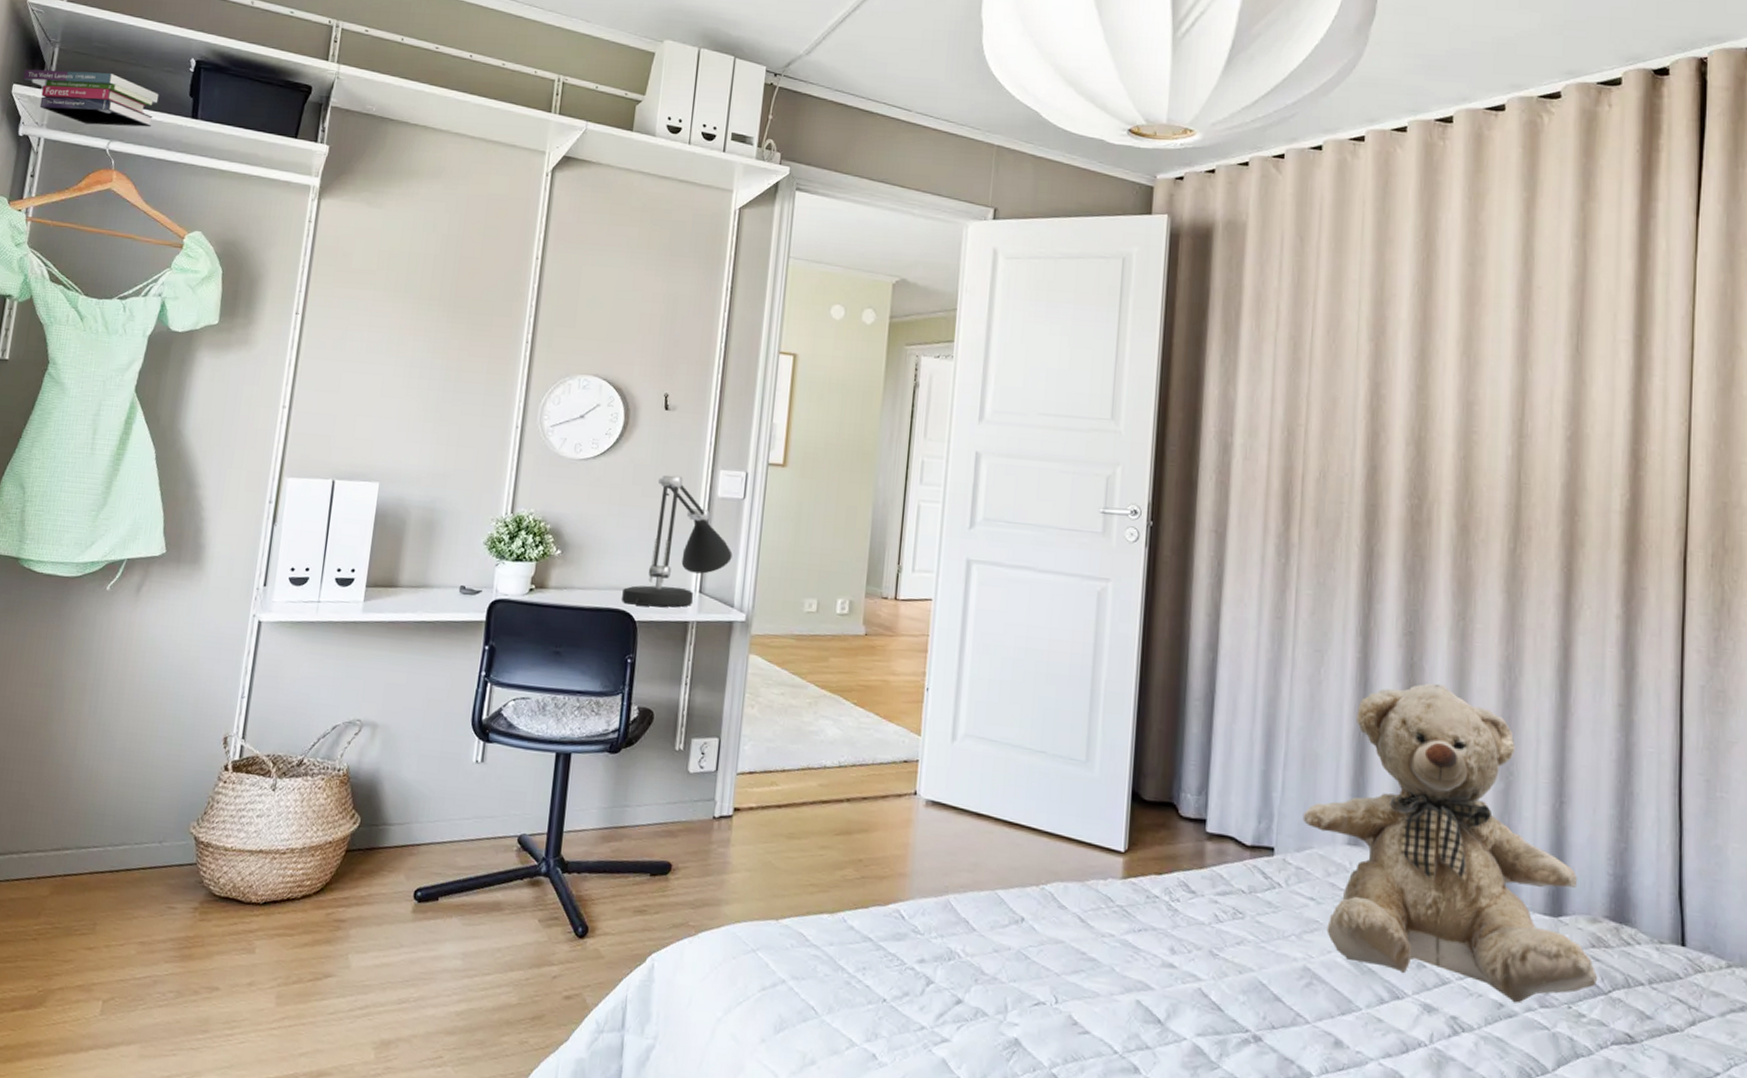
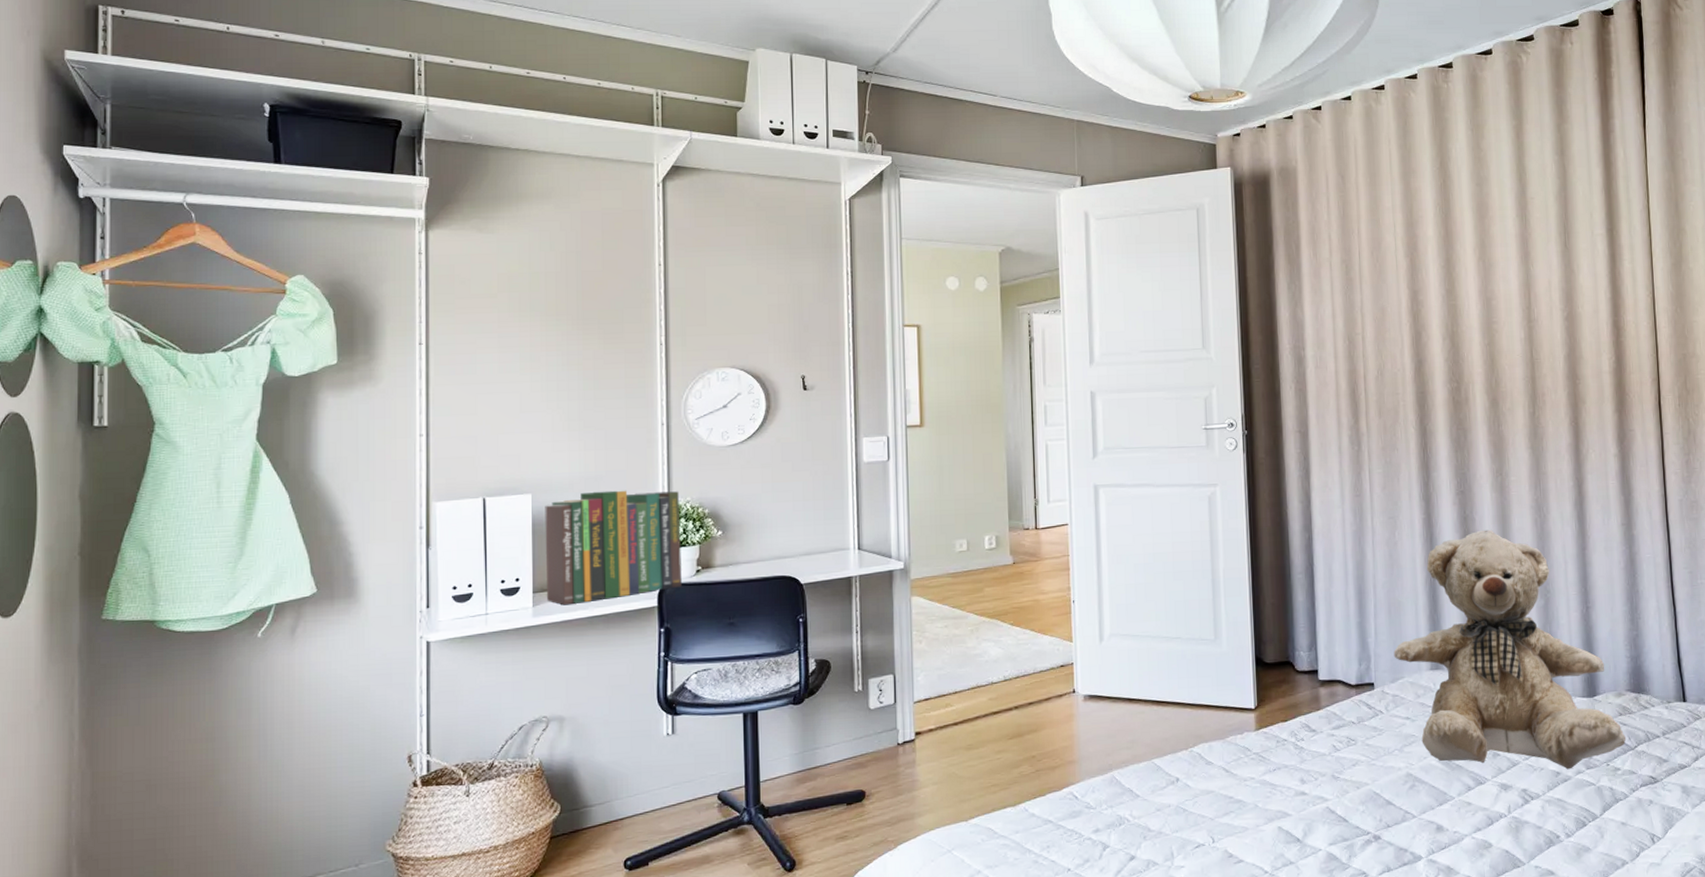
books: present [22,69,159,128] -> none [73,124,234,180]
books: none [378,489,523,606] -> present [545,490,682,606]
desk lamp: present [622,475,733,607] -> none [786,448,884,571]

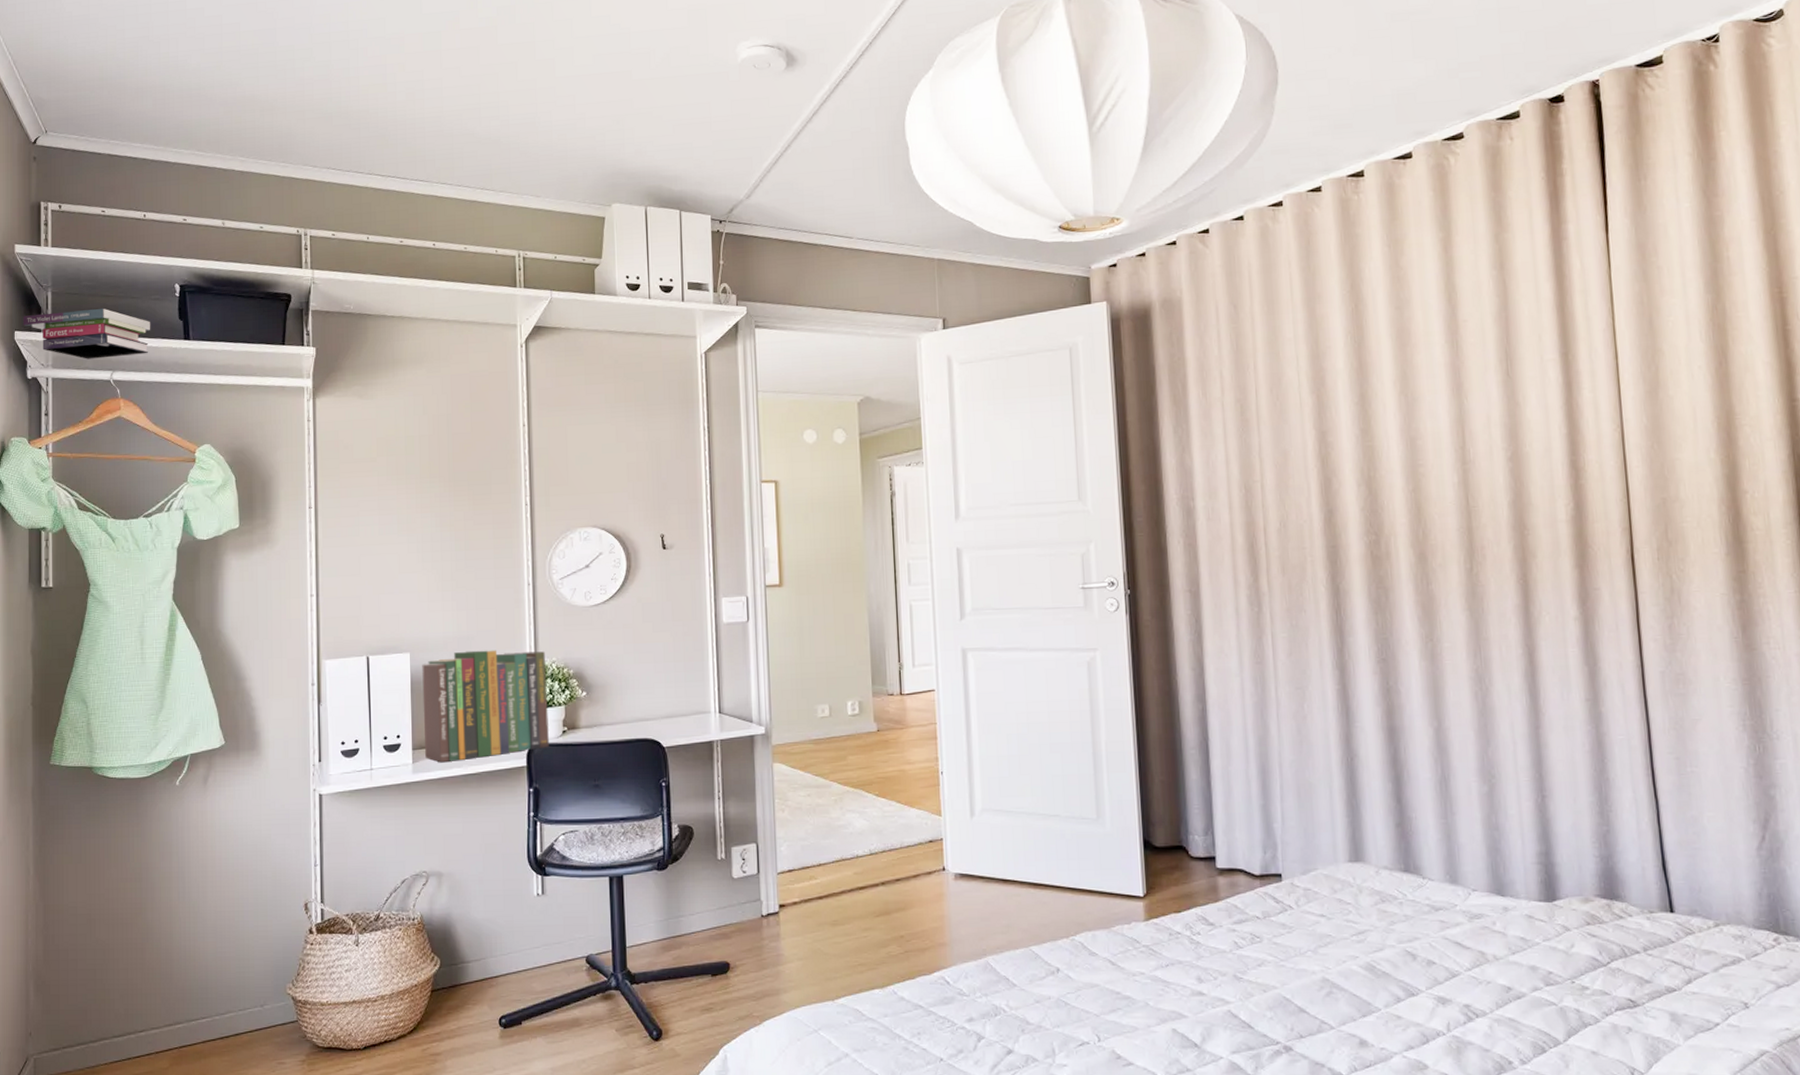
books: none [73,124,234,180] -> present [22,308,151,360]
teddy bear: present [1393,529,1627,770] -> none [1304,703,1597,985]

